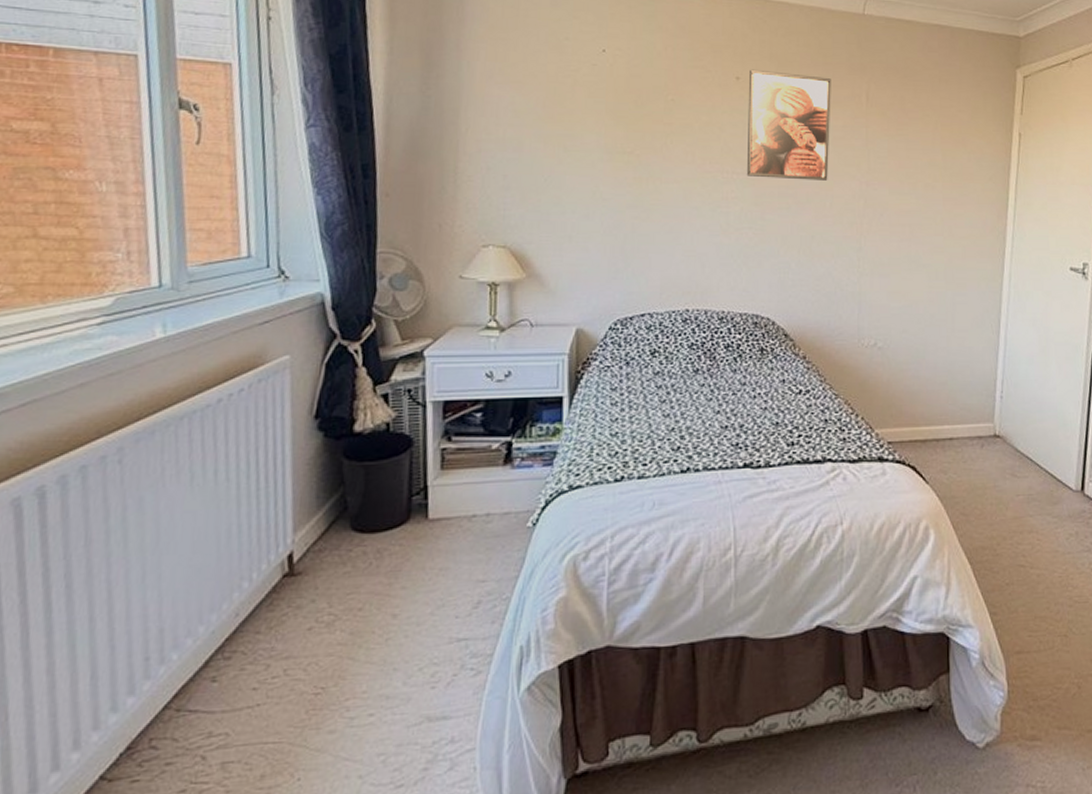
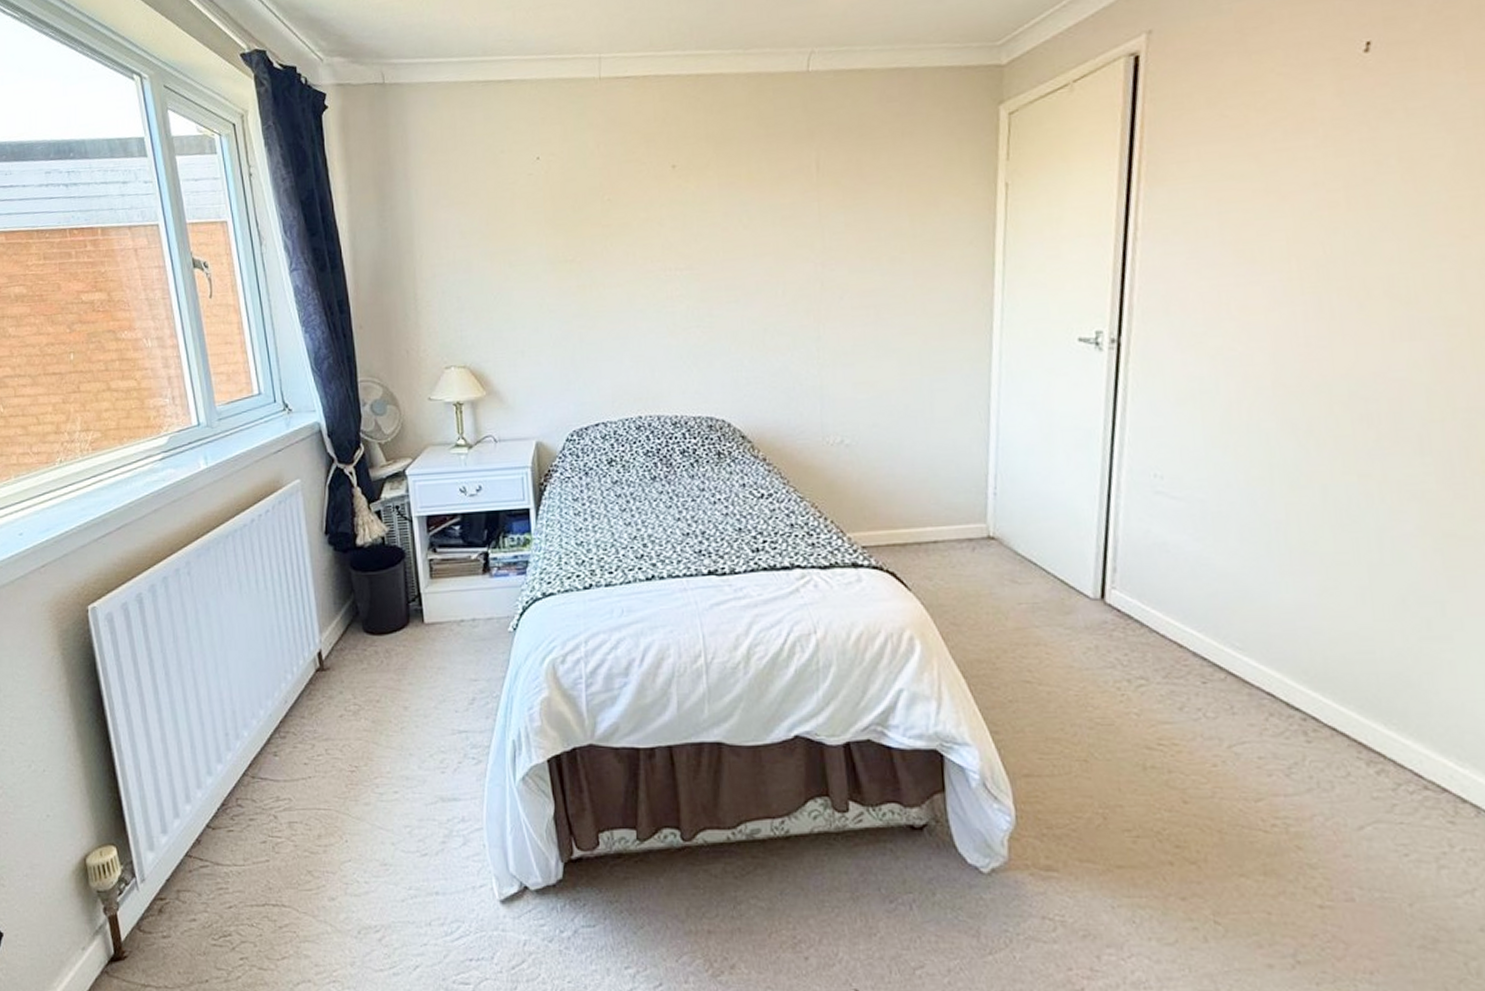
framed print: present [746,69,831,181] -> none [686,151,778,271]

